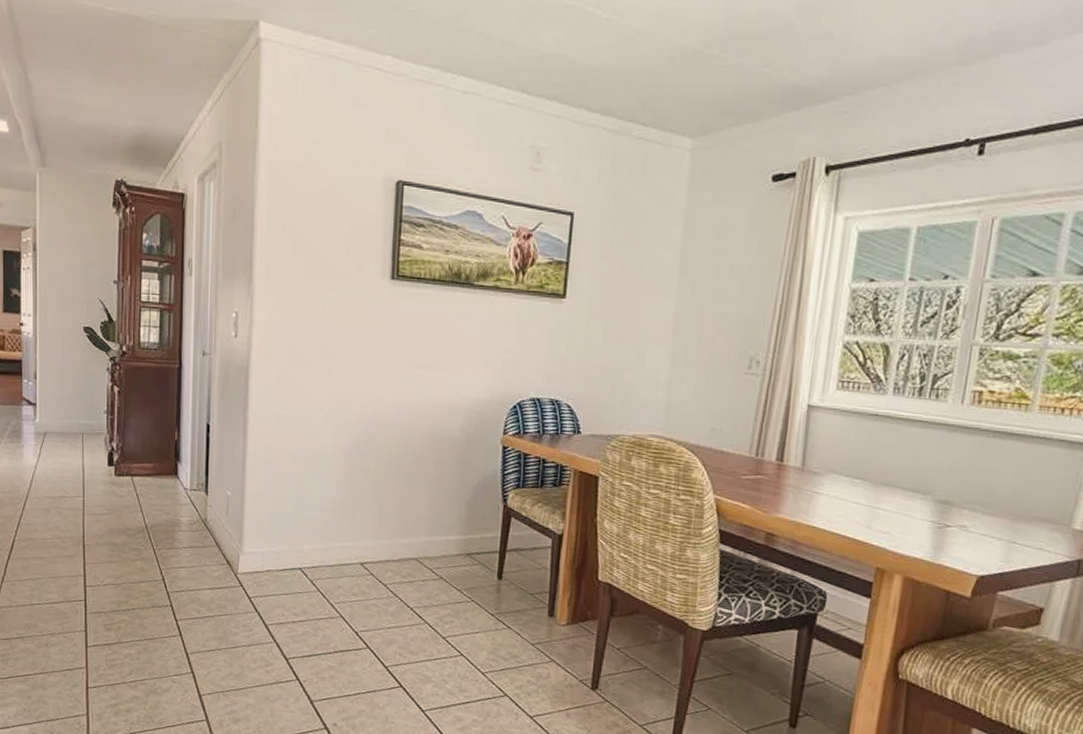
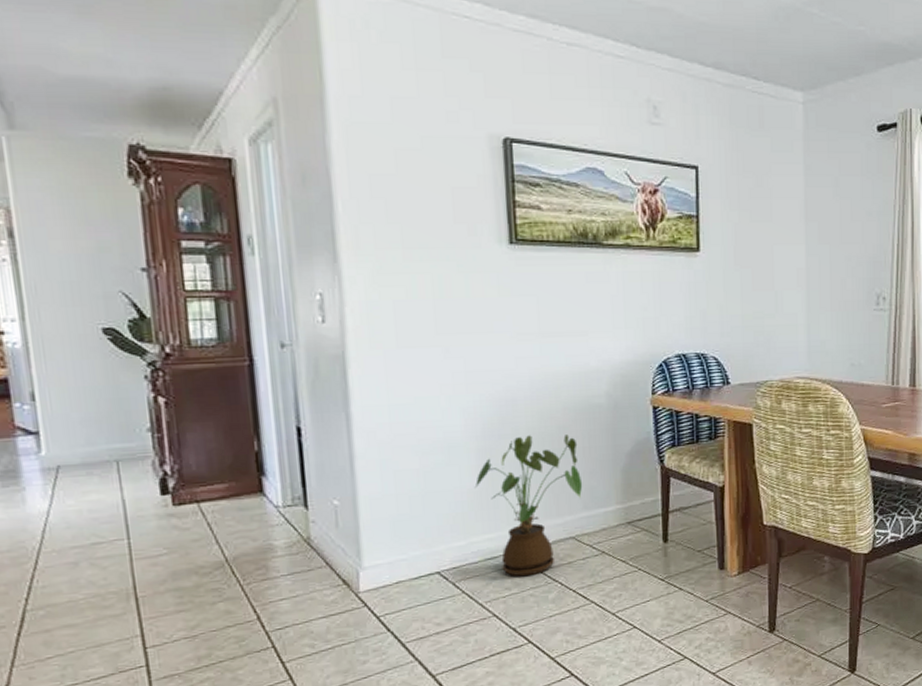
house plant: none [337,457,430,587] -> present [474,434,583,577]

